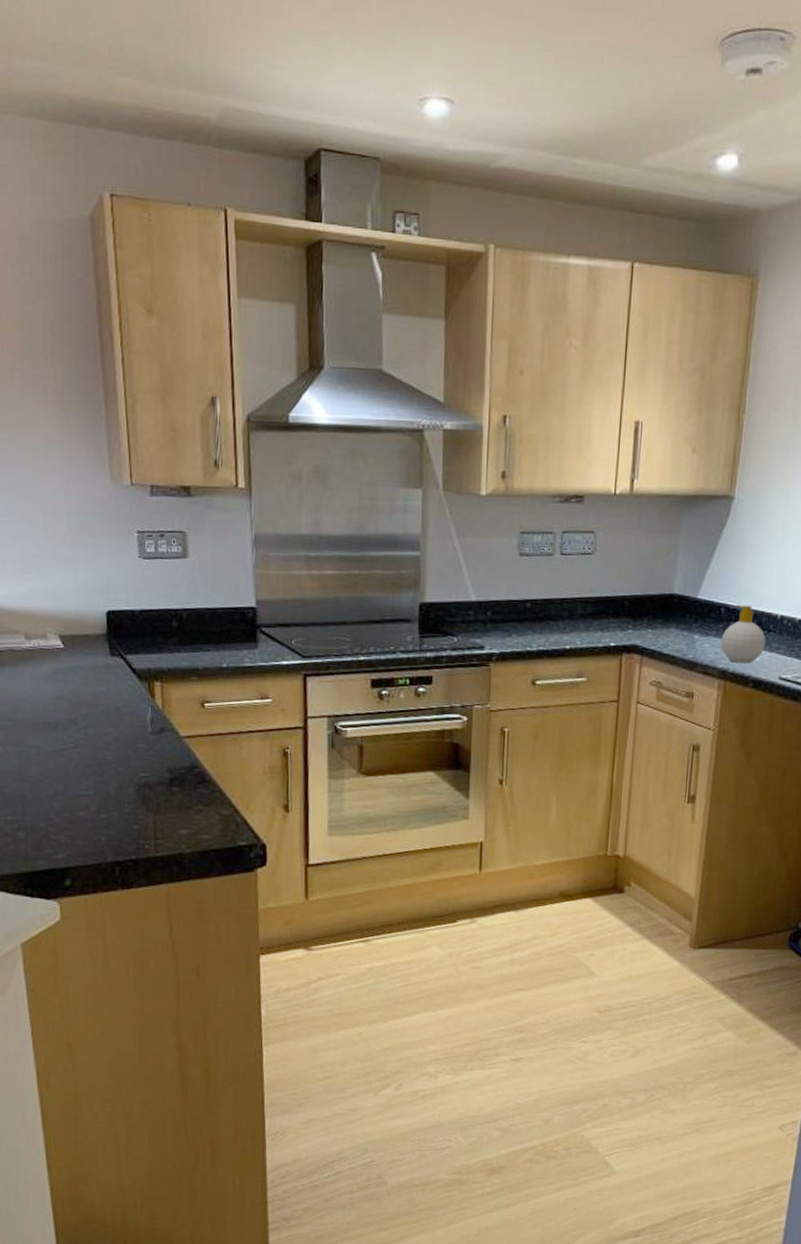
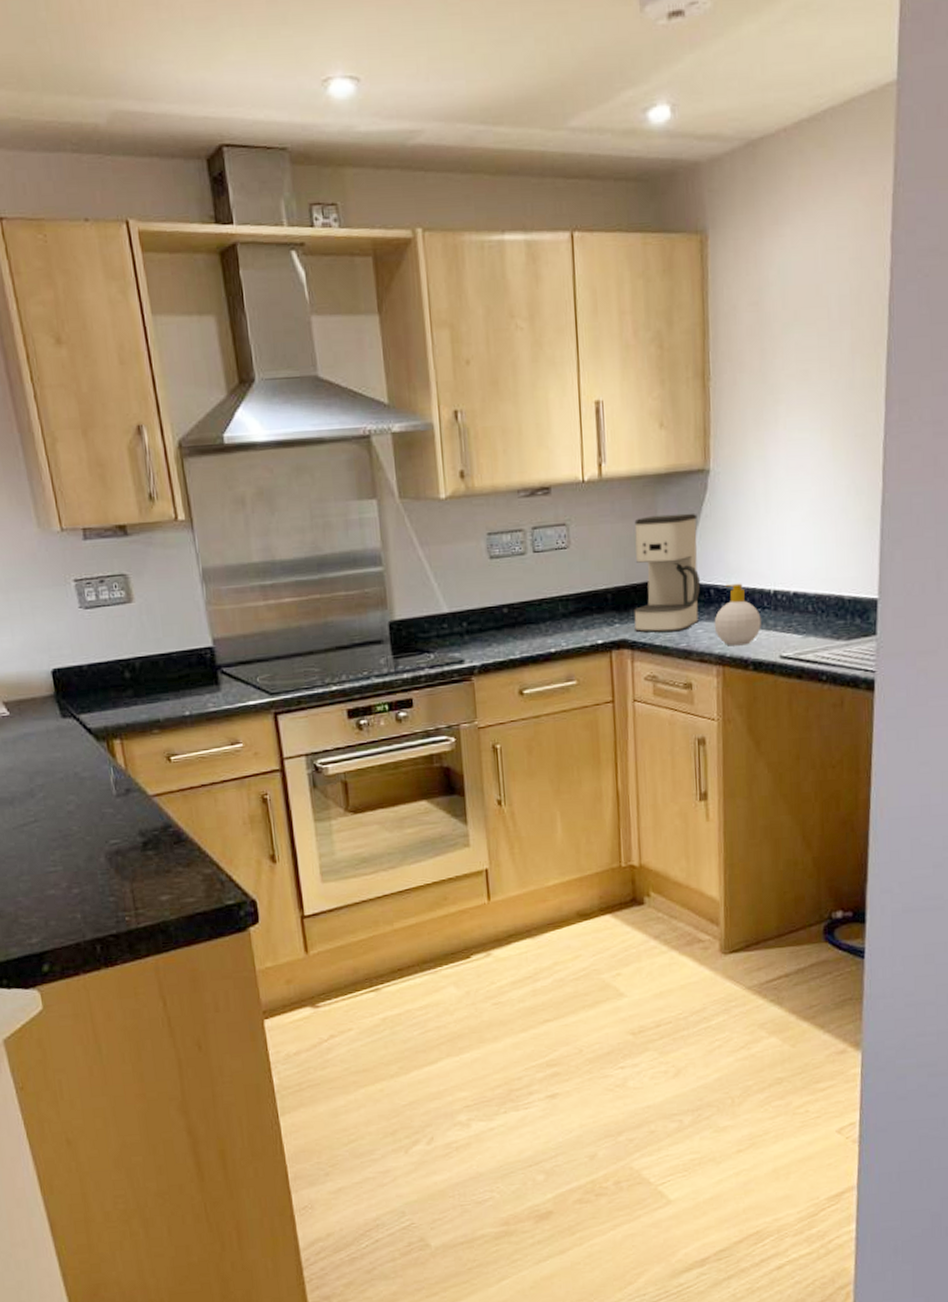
coffee maker: none [646,533,718,644] -> present [634,513,701,633]

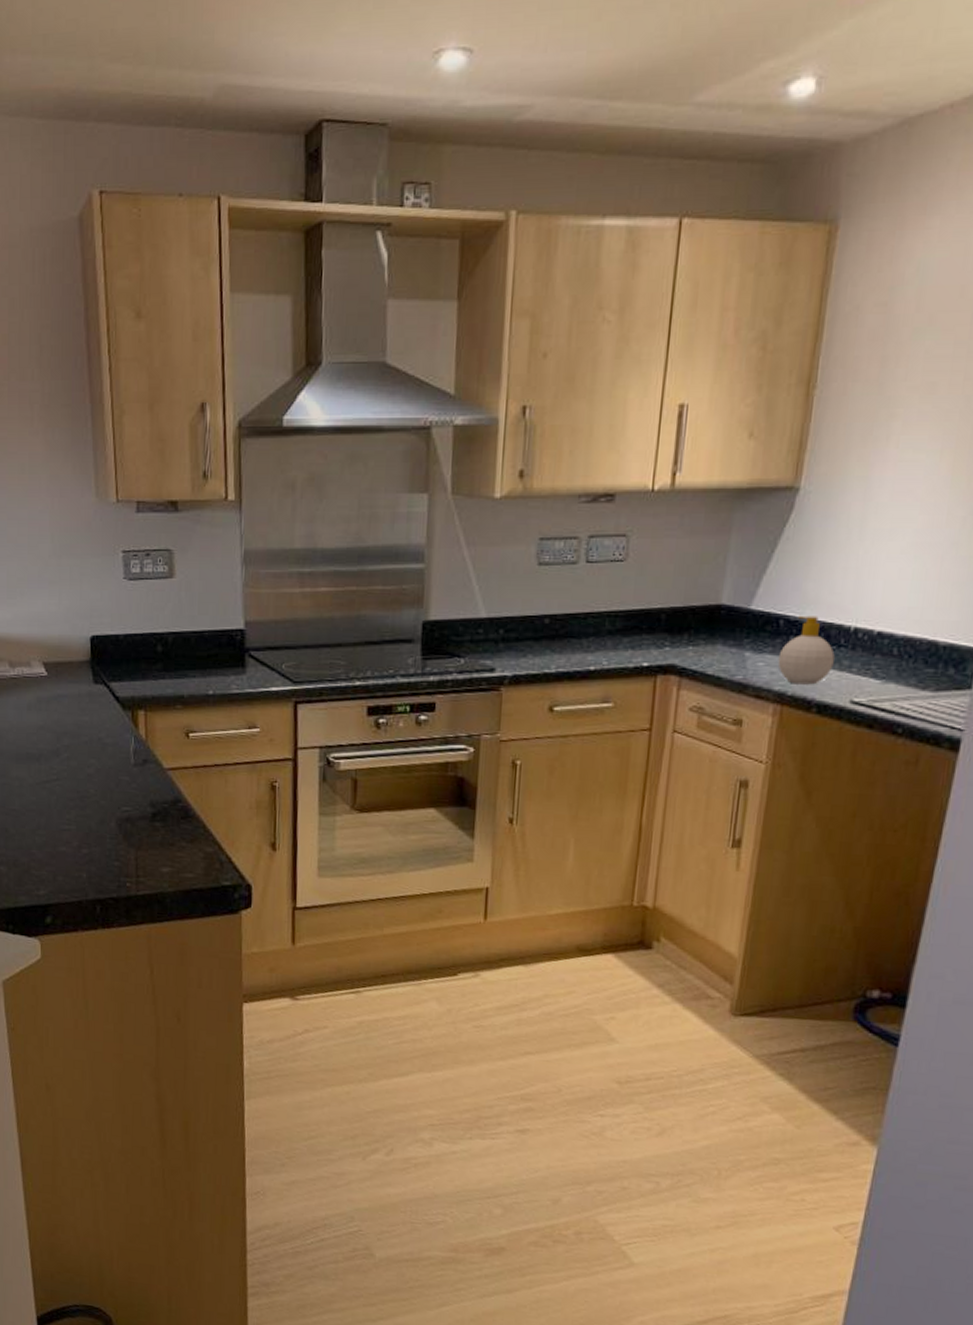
coffee maker: present [634,513,701,633] -> none [686,533,778,662]

